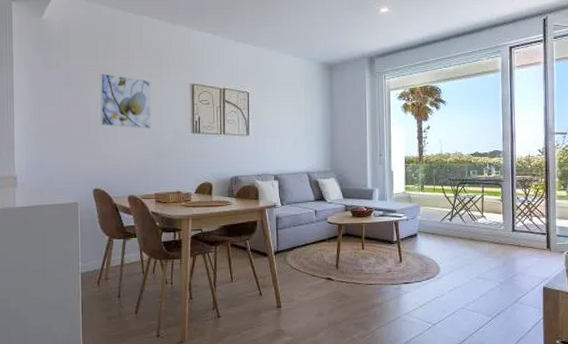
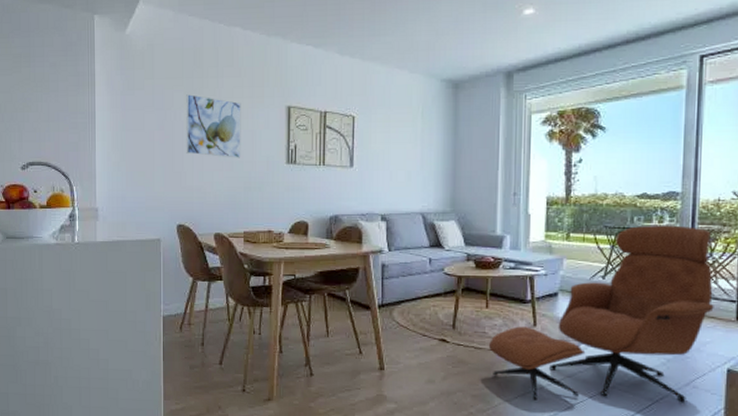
lounge chair: none [365,176,531,324] -> present [488,225,714,402]

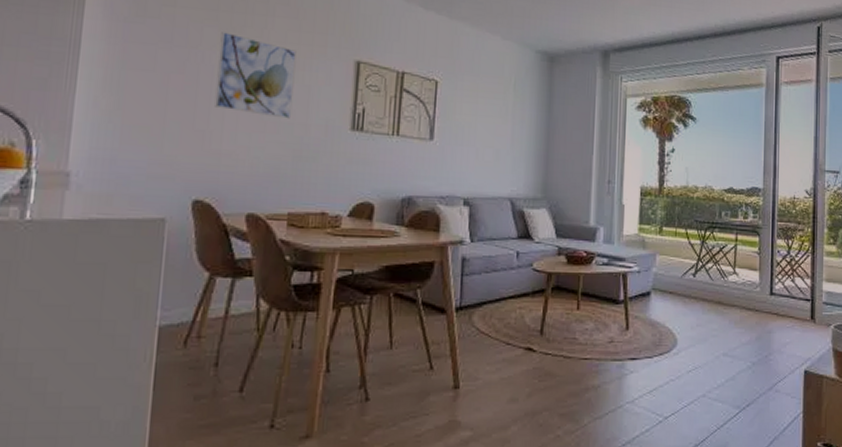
lounge chair: present [488,225,714,402] -> none [578,221,792,416]

